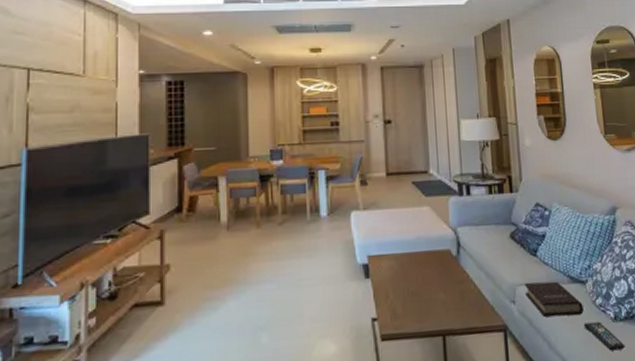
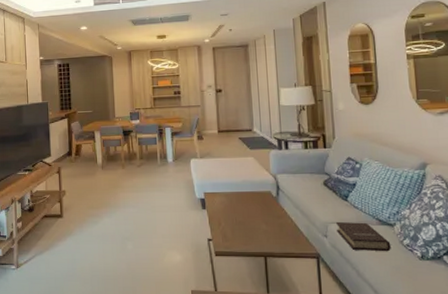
remote control: present [583,321,626,351] -> none [391,258,432,284]

